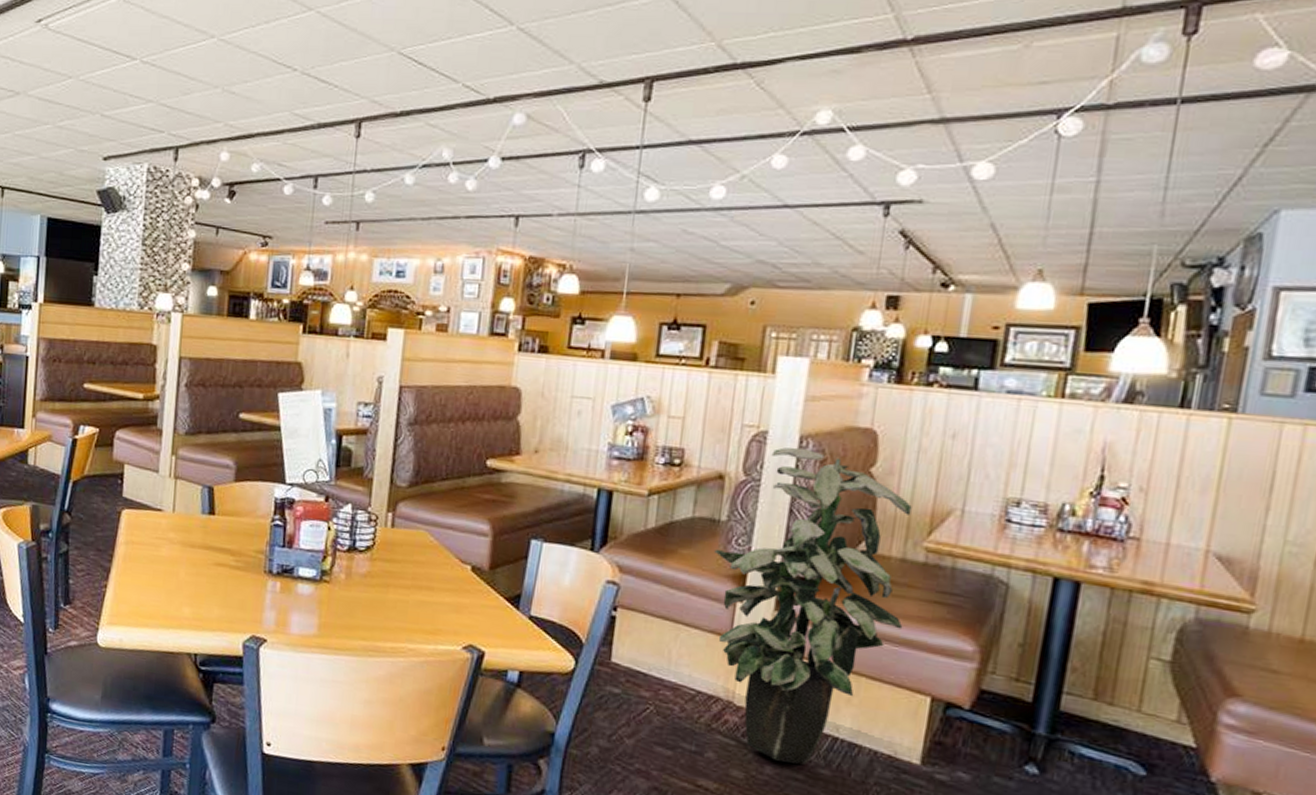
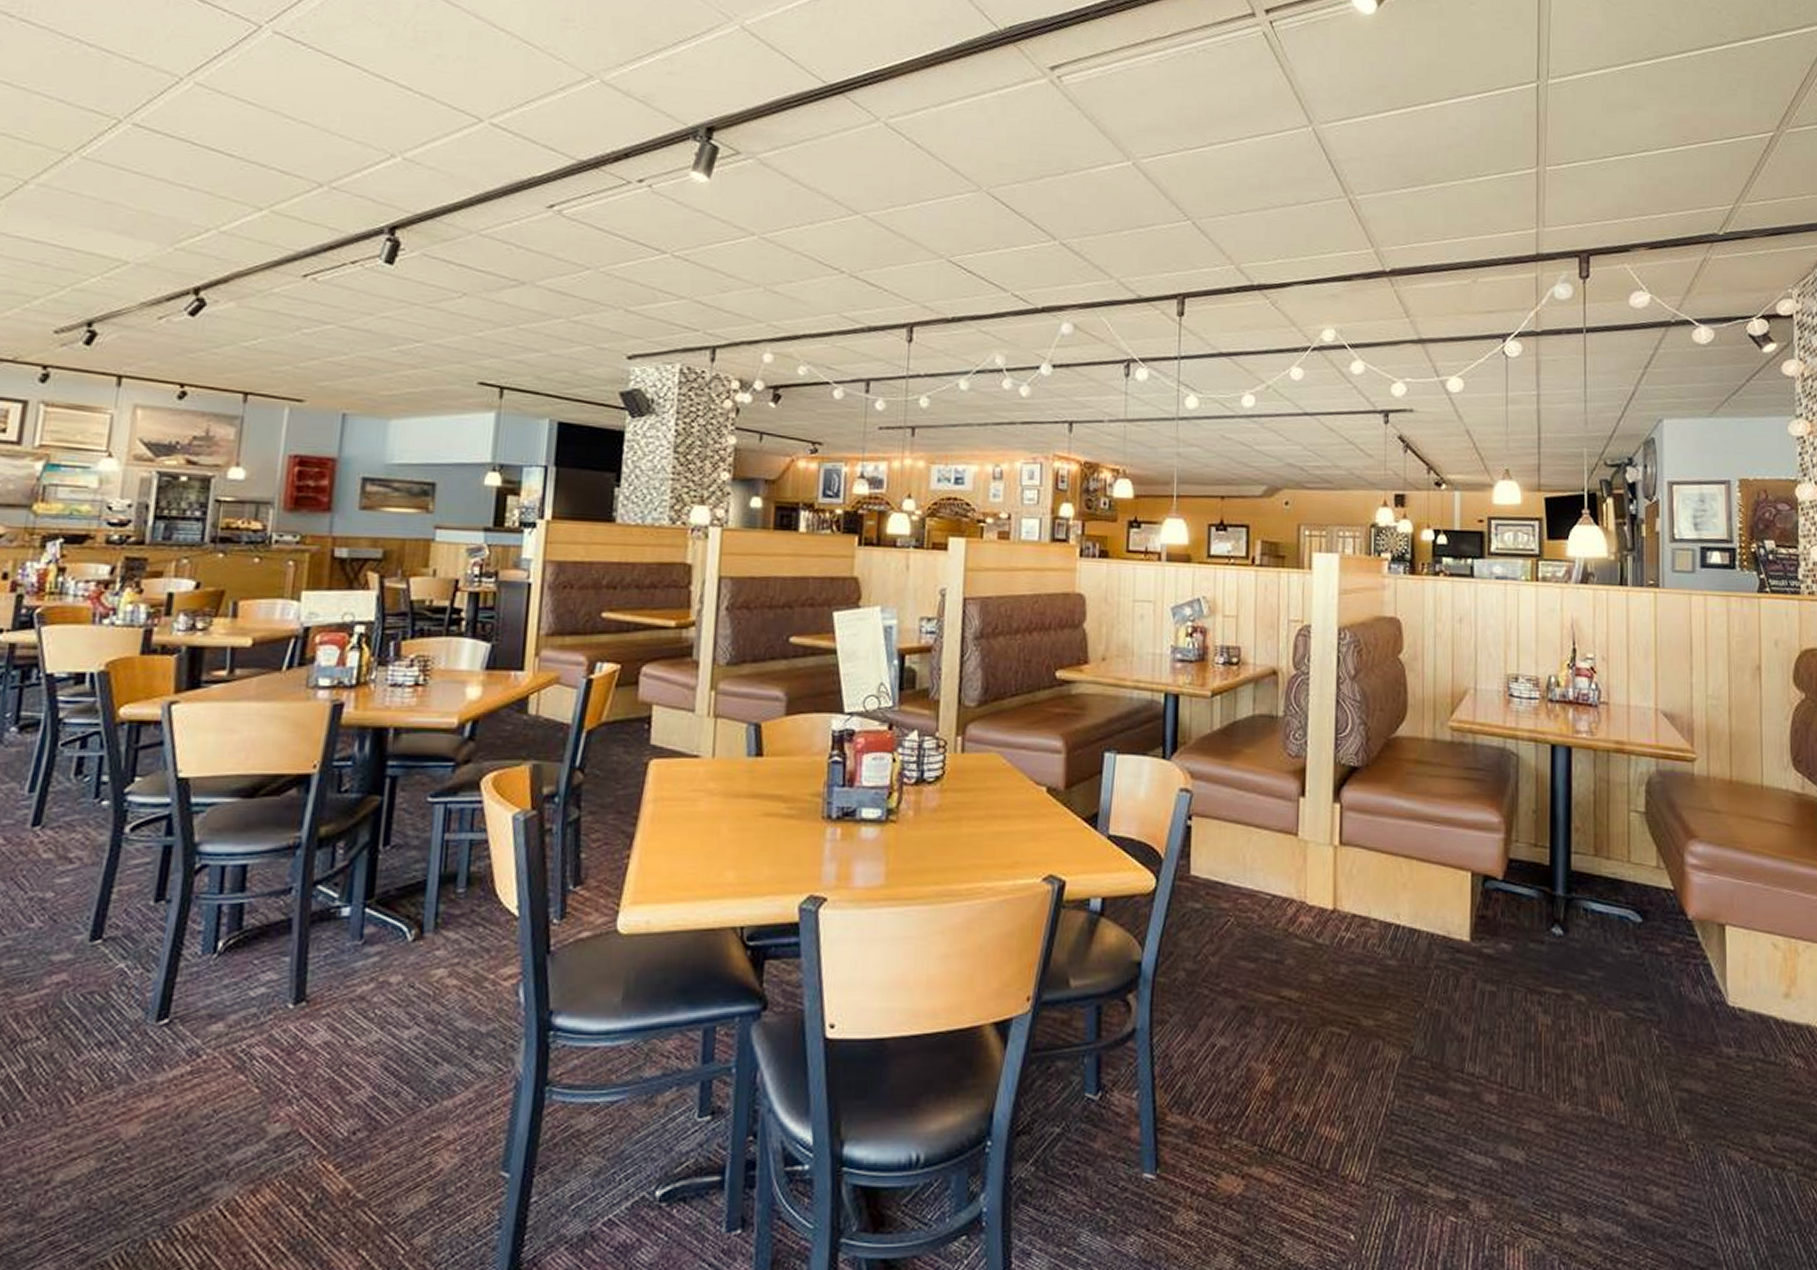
indoor plant: present [714,447,912,765] -> none [1275,639,1441,958]

